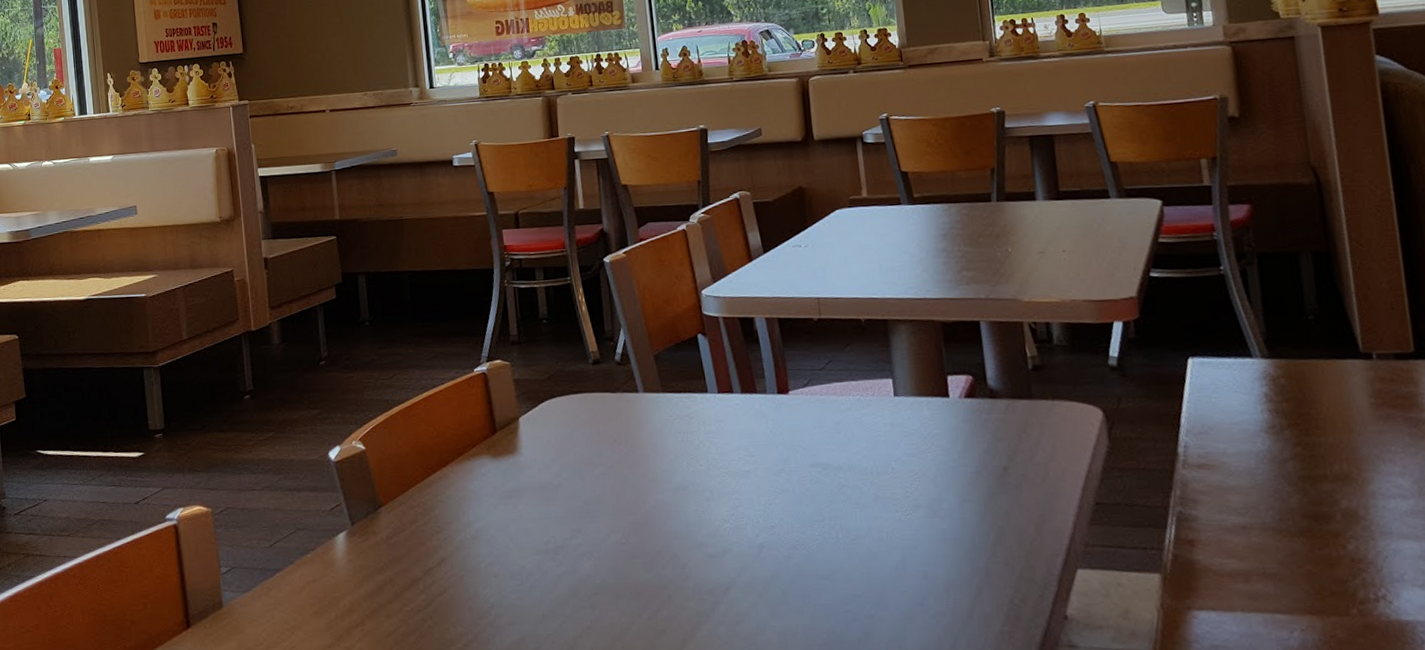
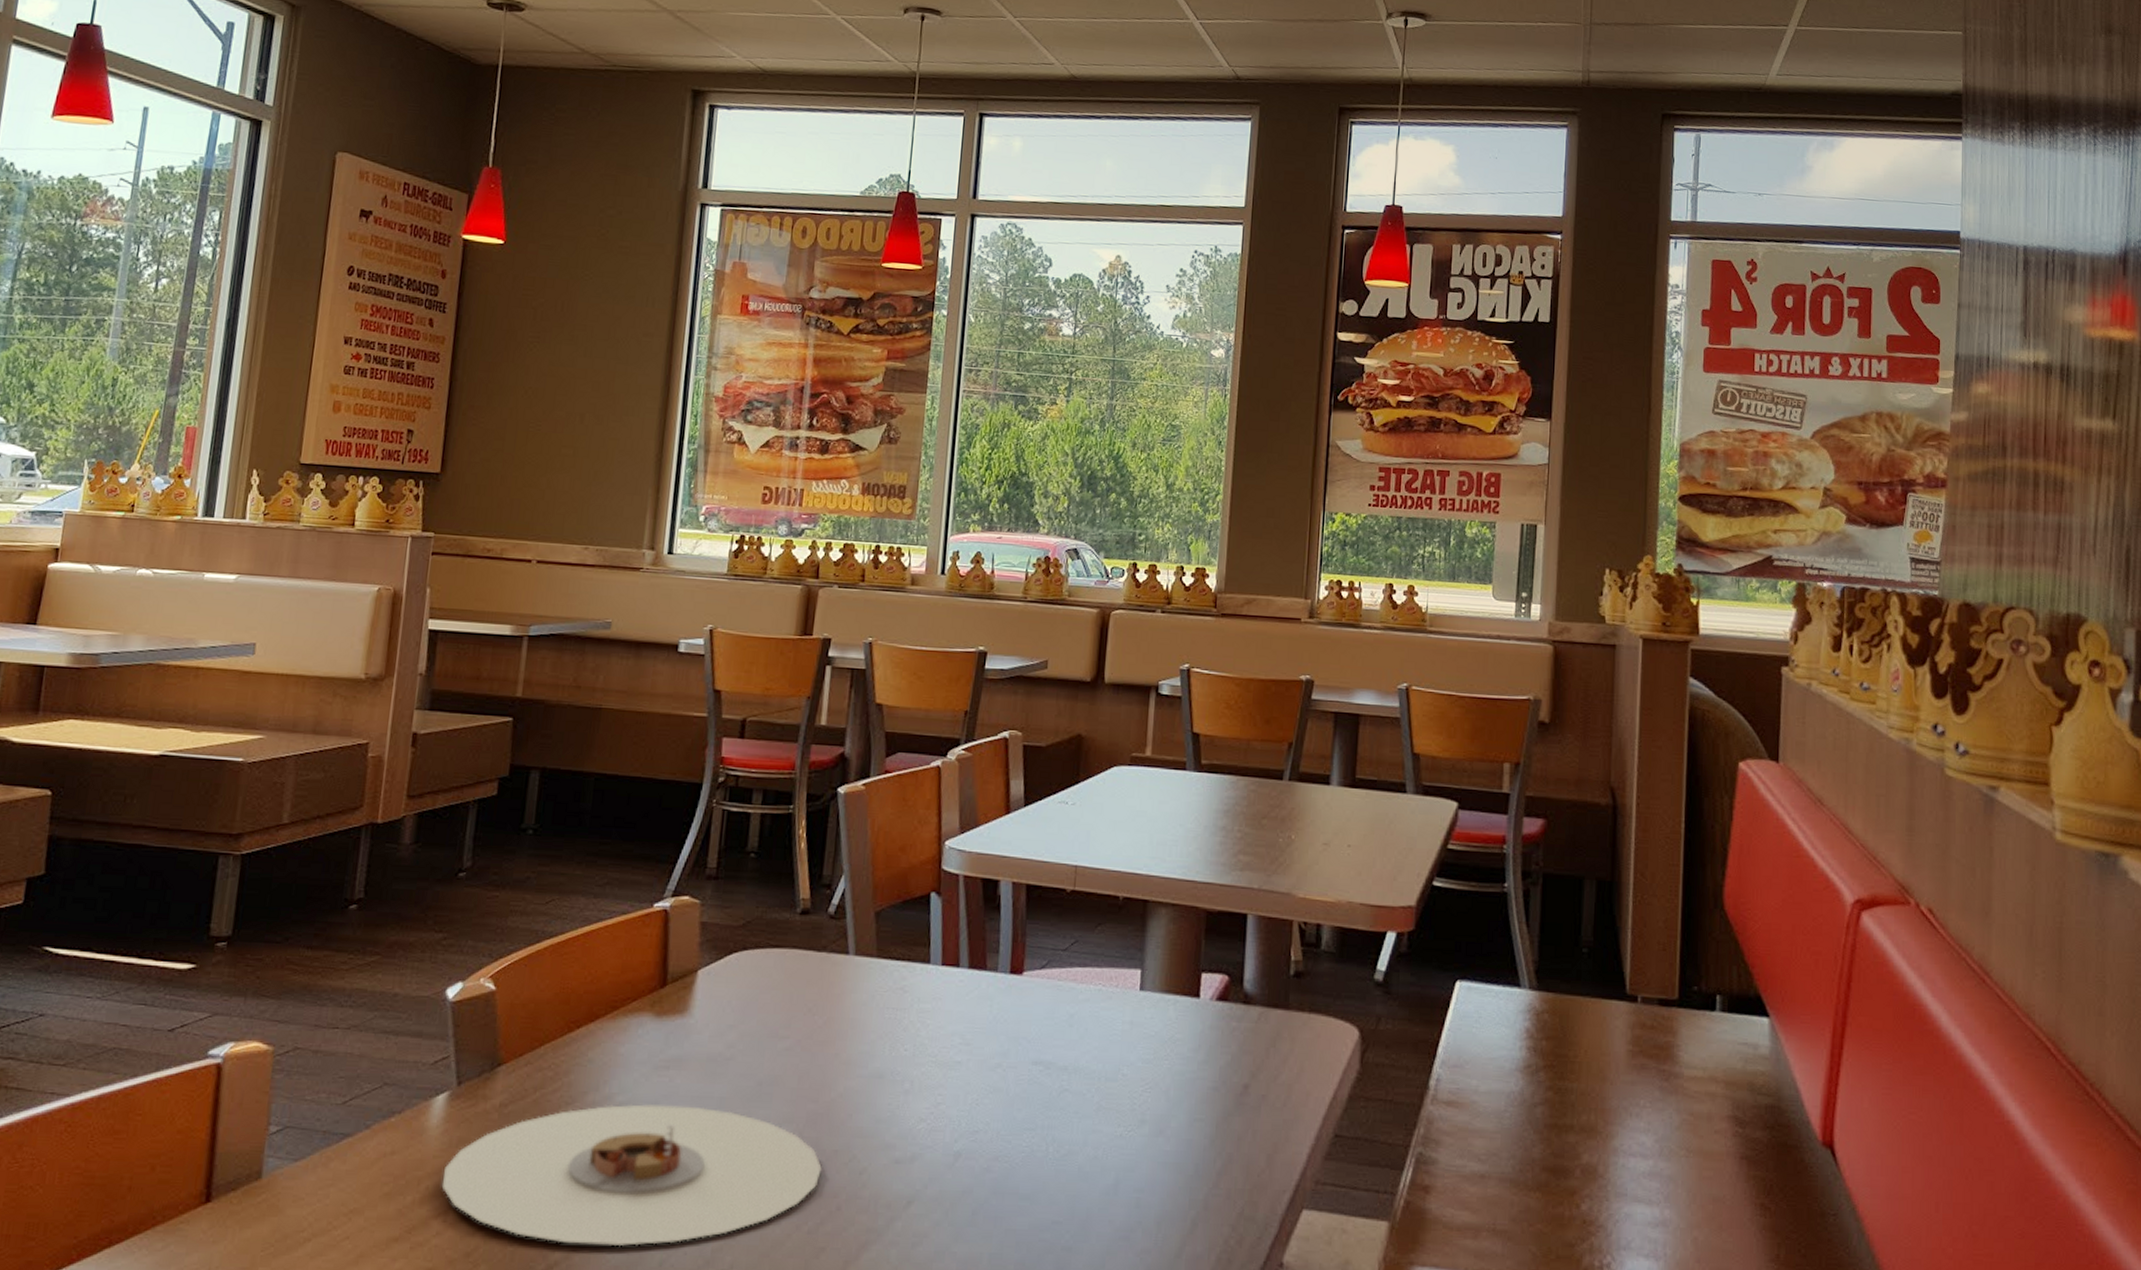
plate: none [355,526,650,641] -> present [441,1104,822,1247]

